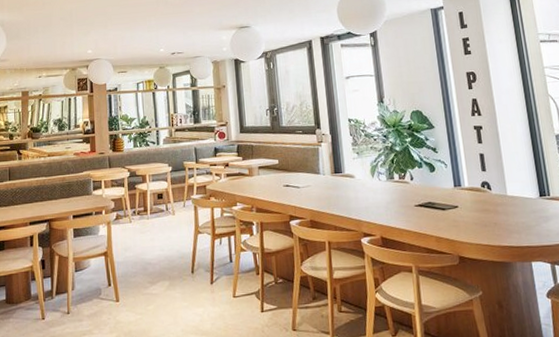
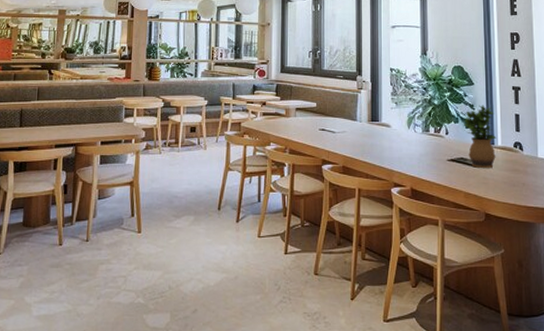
potted plant: none [428,147,464,212] -> present [464,105,497,169]

